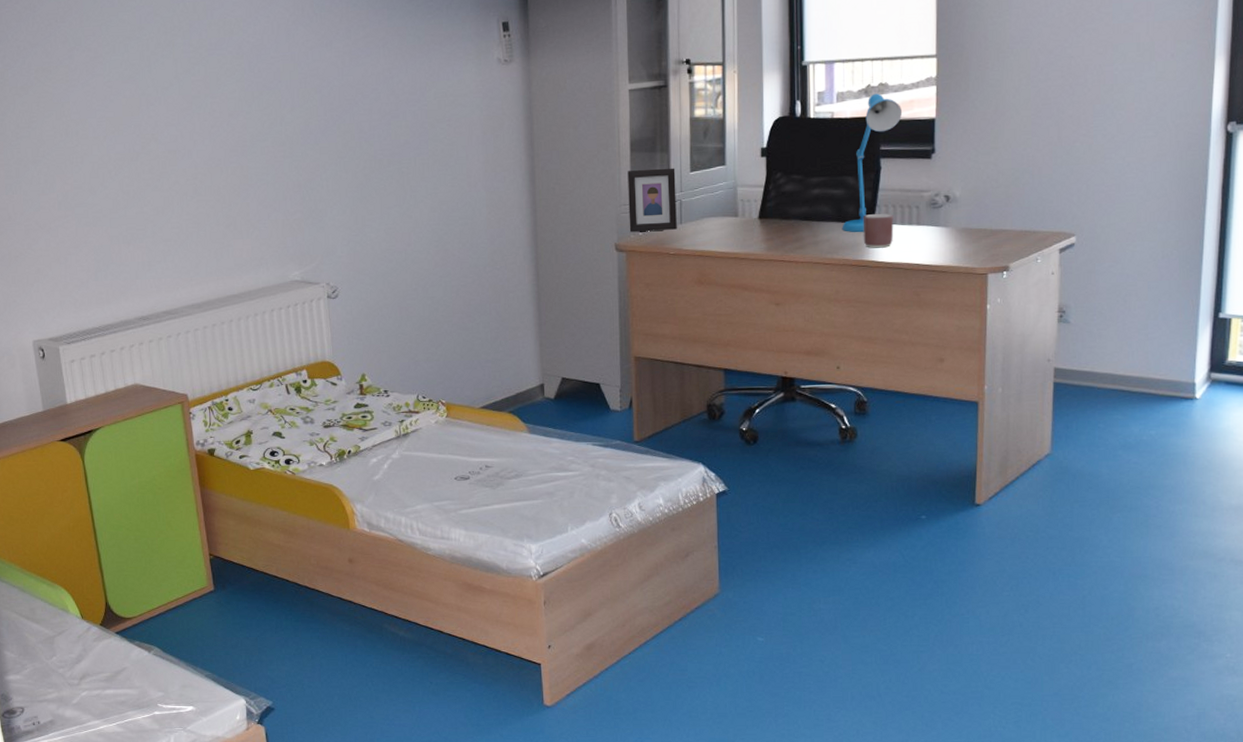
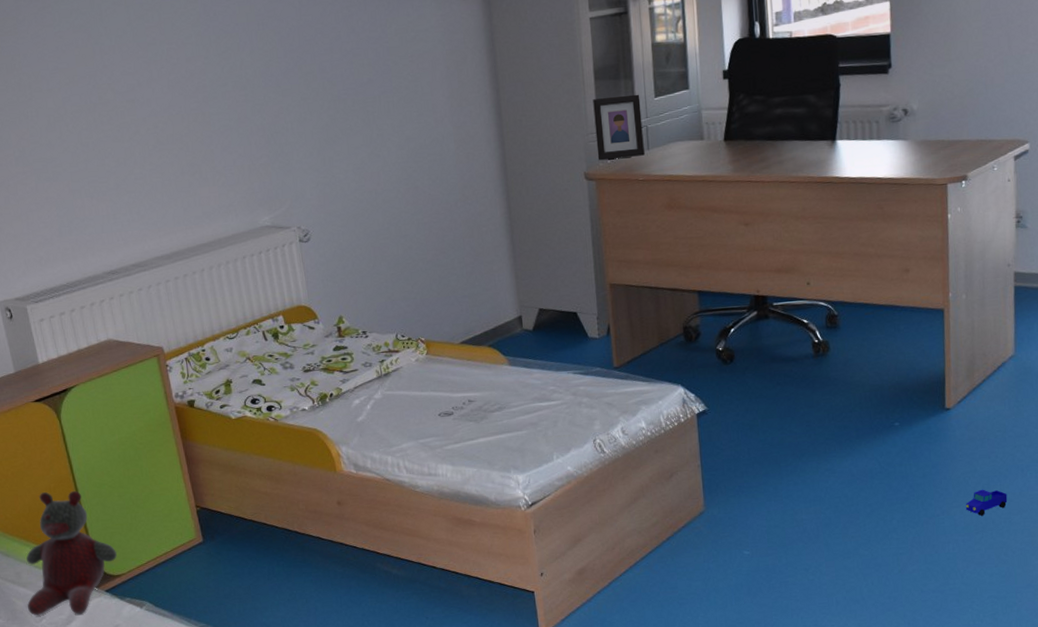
stuffed bear: none [40,531,130,654] -> present [26,491,118,615]
desk lamp: present [842,93,903,233] -> none [805,11,859,150]
mug: present [863,213,894,248] -> none [825,129,856,165]
toy truck: none [992,590,1037,618] -> present [965,489,1008,516]

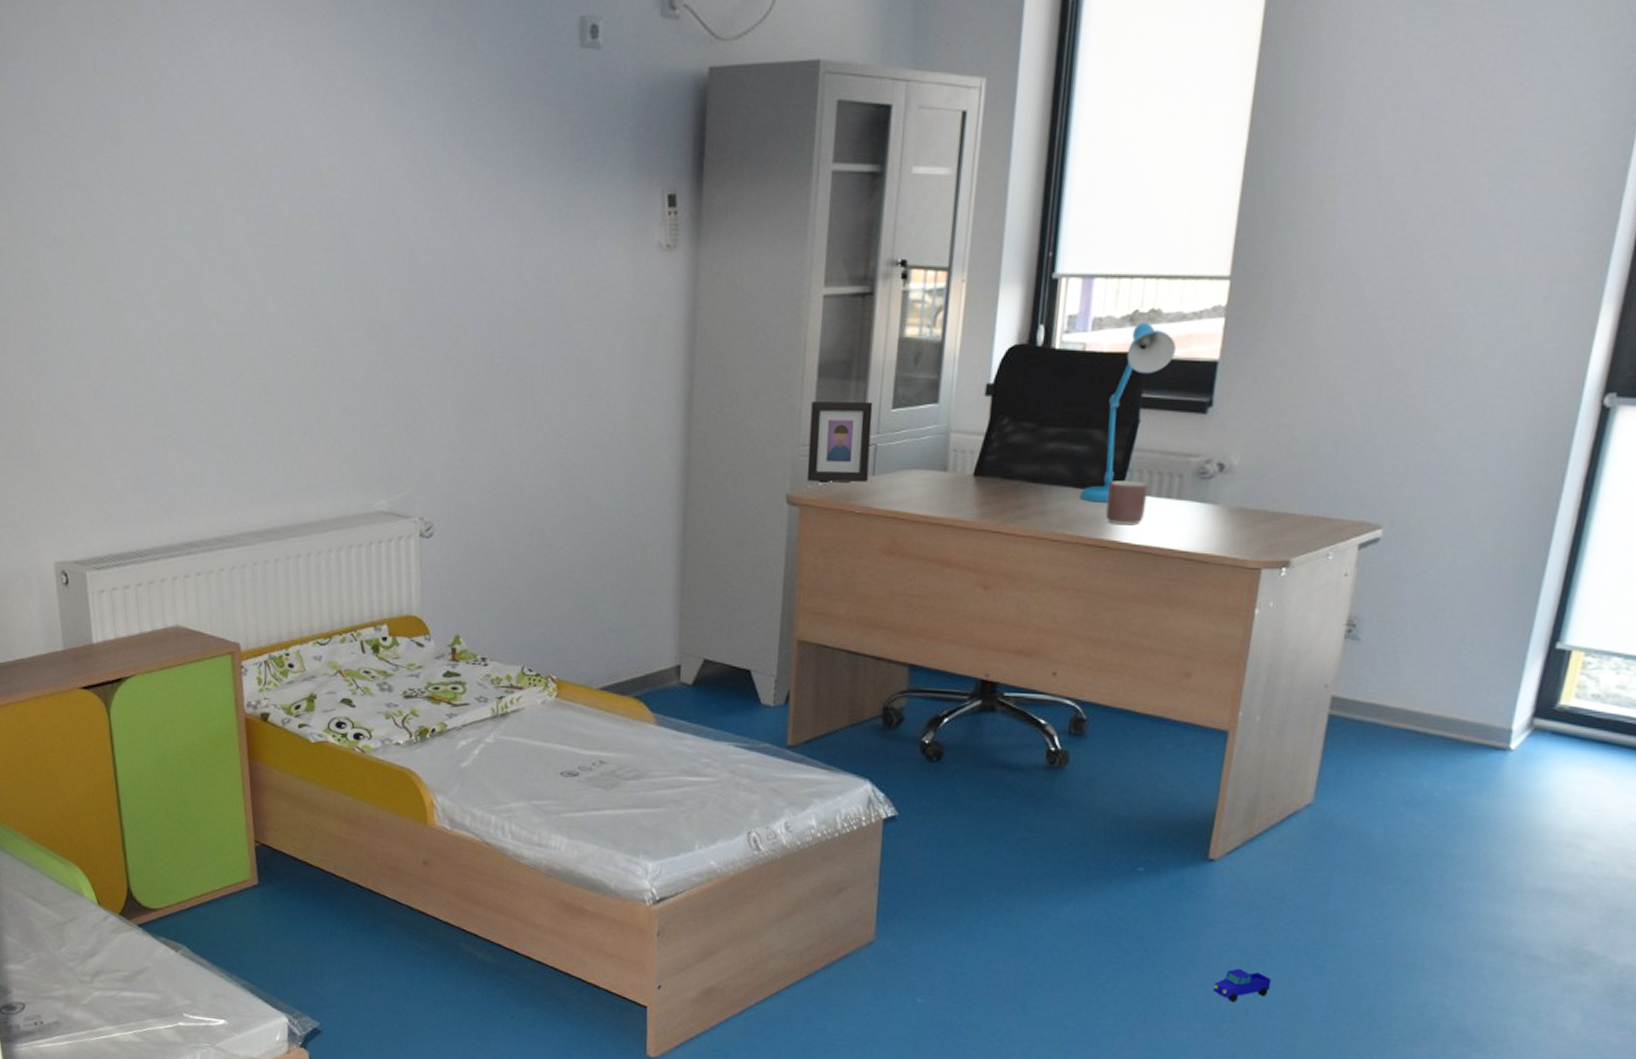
stuffed bear: present [26,491,118,615] -> none [47,798,157,948]
desk lamp: none [805,11,859,150] -> present [1079,322,1177,504]
mug: none [825,129,856,165] -> present [1105,479,1149,526]

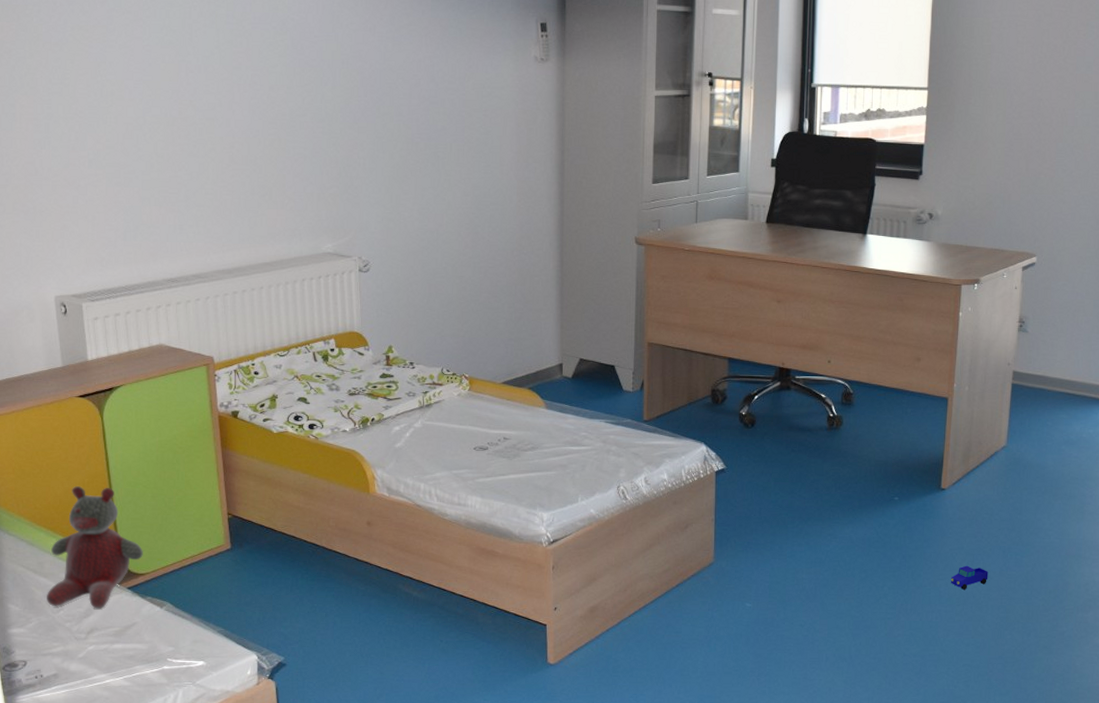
stuffed bear: none [47,798,157,948] -> present [47,486,144,609]
picture frame: present [806,401,873,482] -> none [649,170,694,228]
desk lamp: present [1079,322,1177,504] -> none [839,118,897,242]
mug: present [1105,479,1149,526] -> none [857,225,884,256]

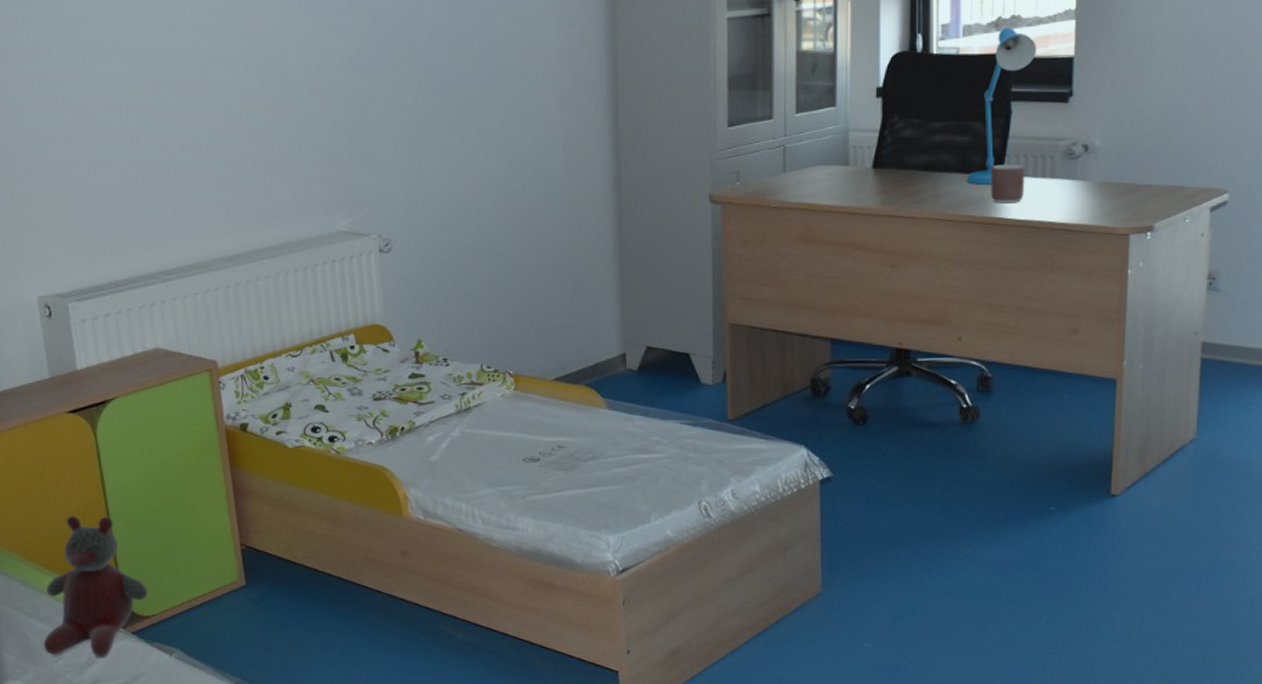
desk lamp: none [839,118,897,242] -> present [966,27,1037,186]
mug: none [857,225,884,256] -> present [990,163,1025,204]
toy truck: present [950,565,989,590] -> none [1127,592,1177,623]

